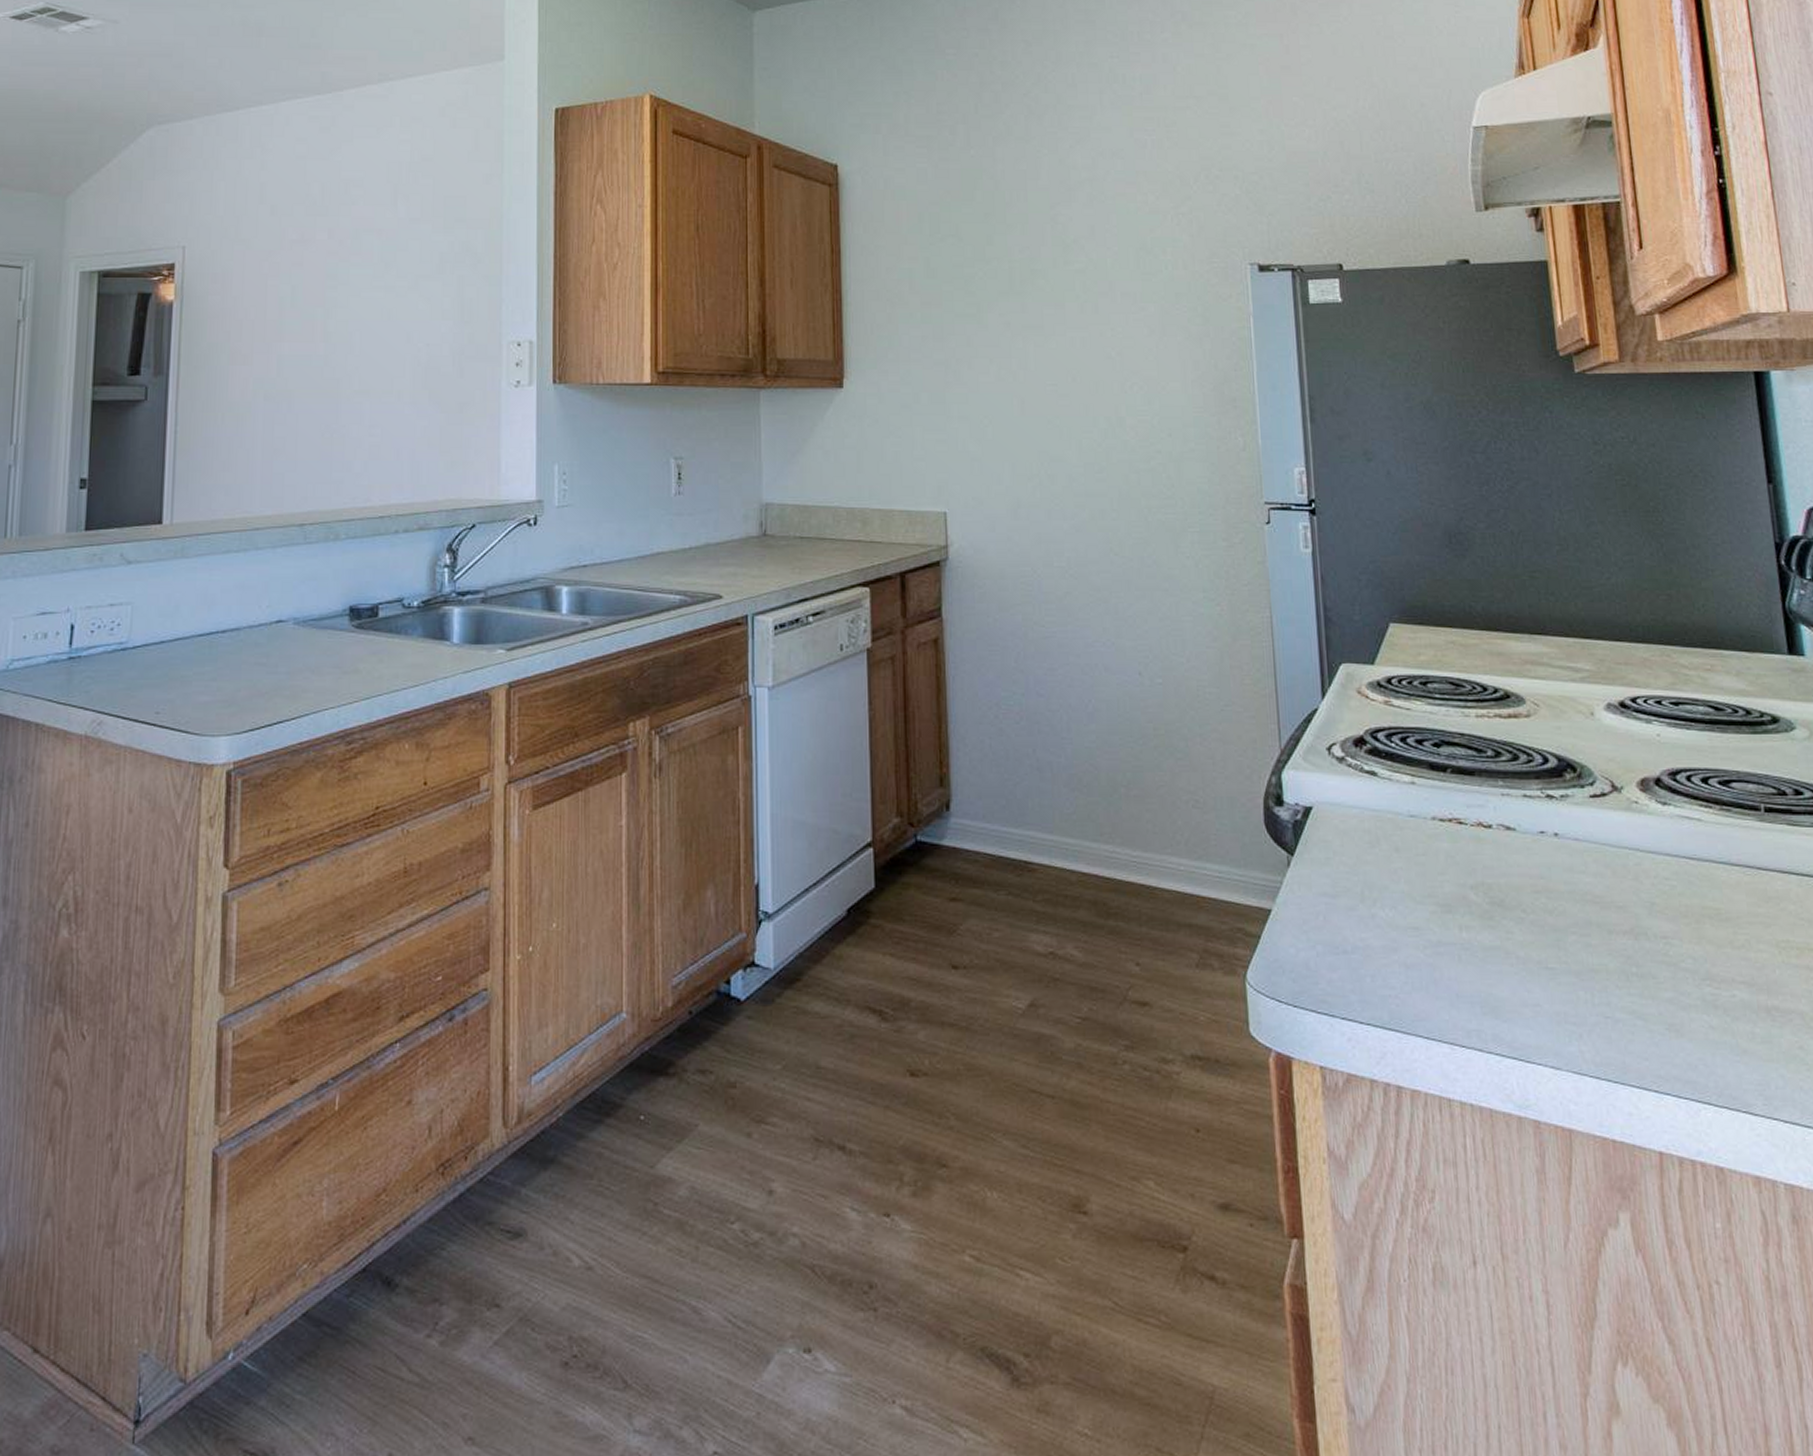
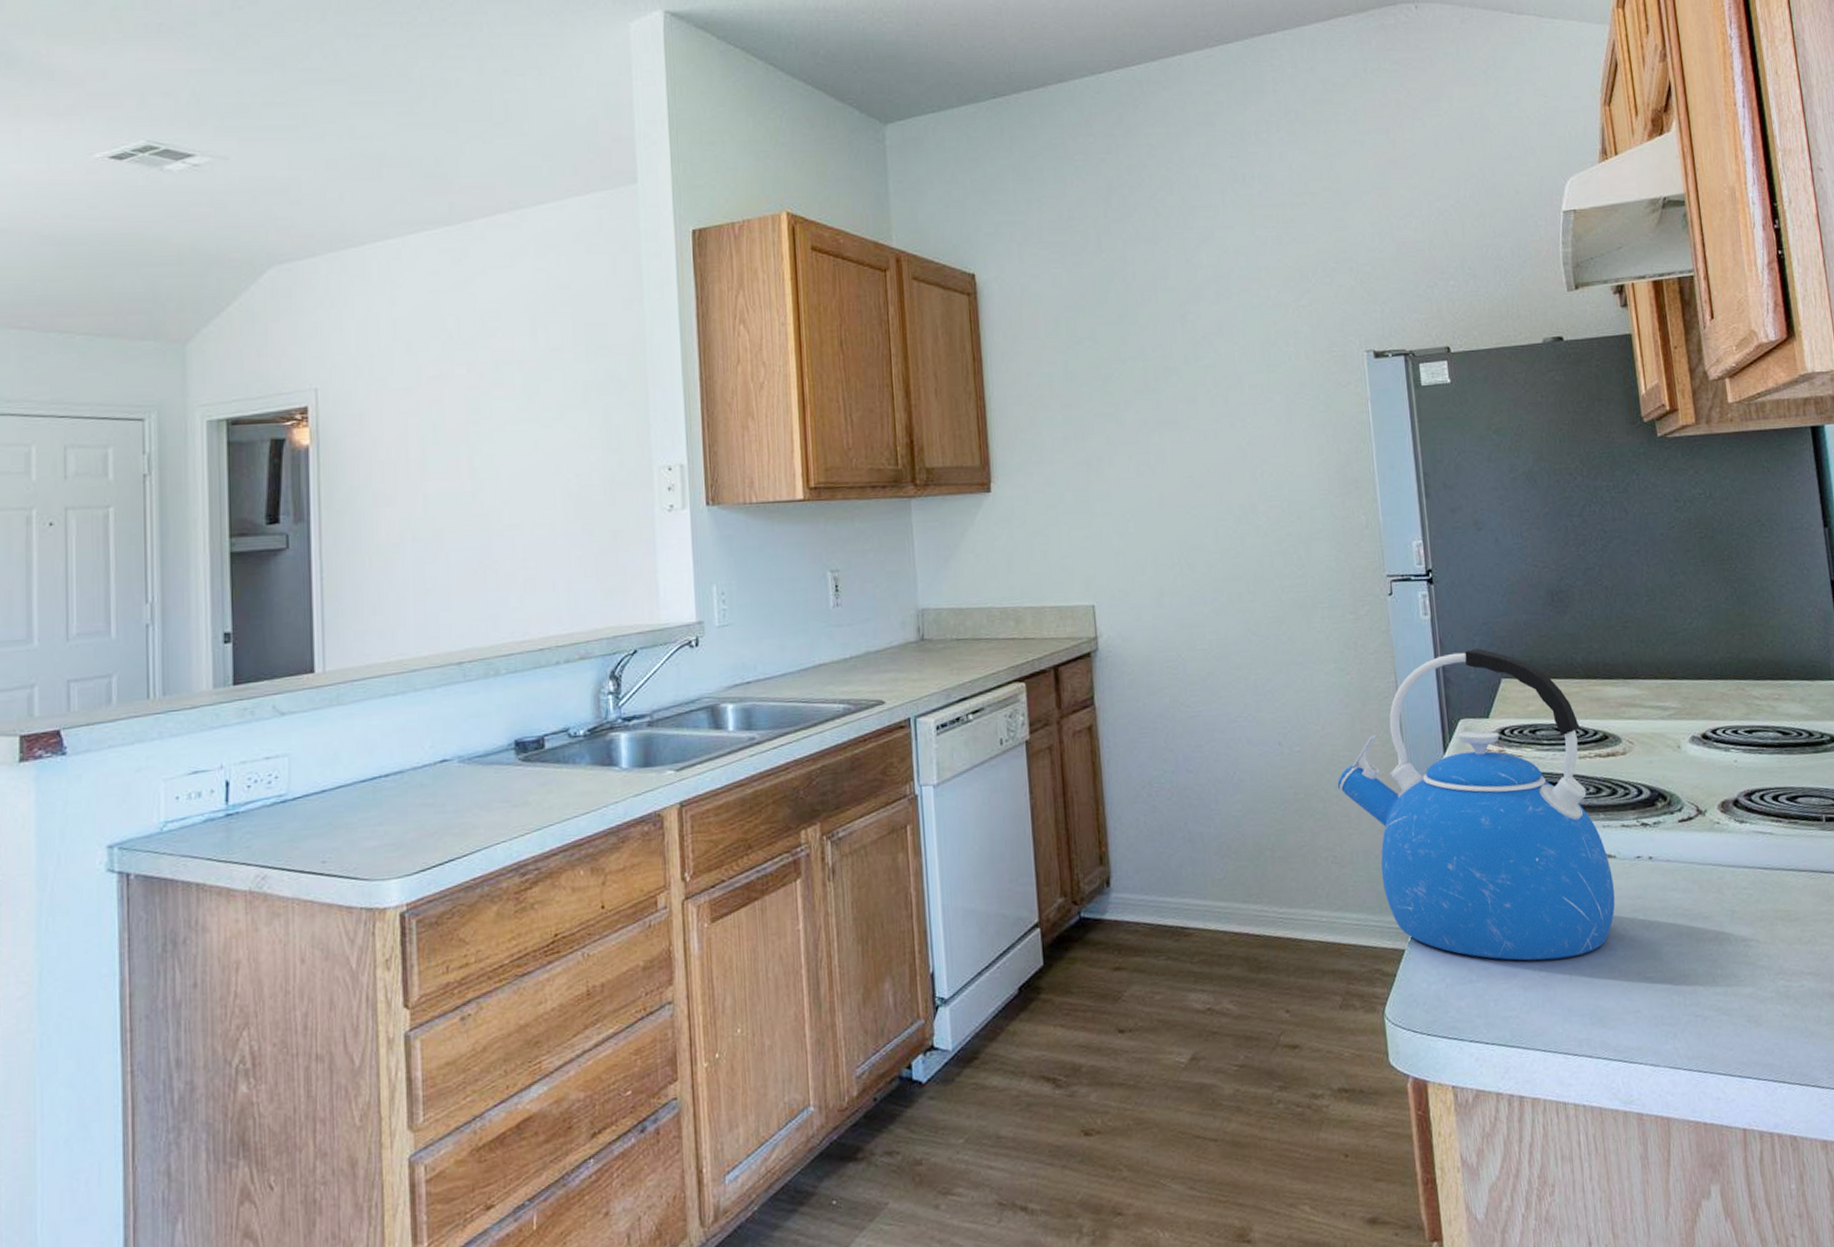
kettle: none [1201,588,1514,937] -> present [1337,648,1615,961]

